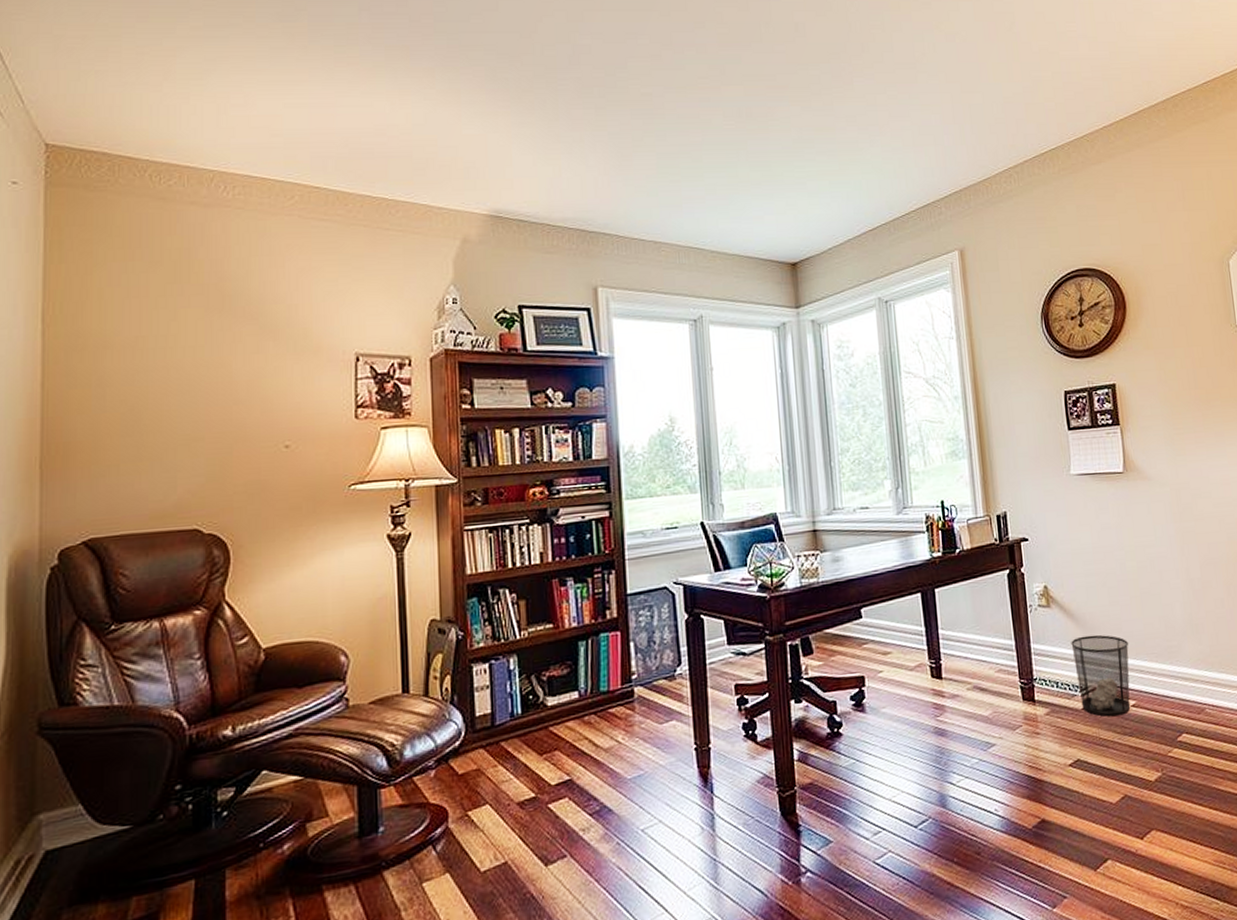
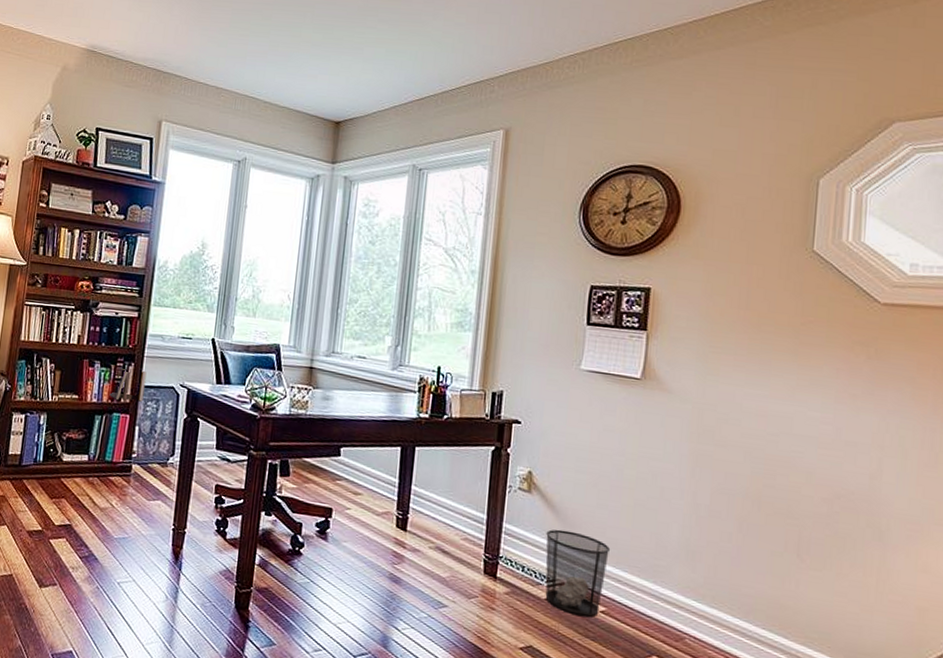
books: none [591,576,634,618] -> present [109,368,147,402]

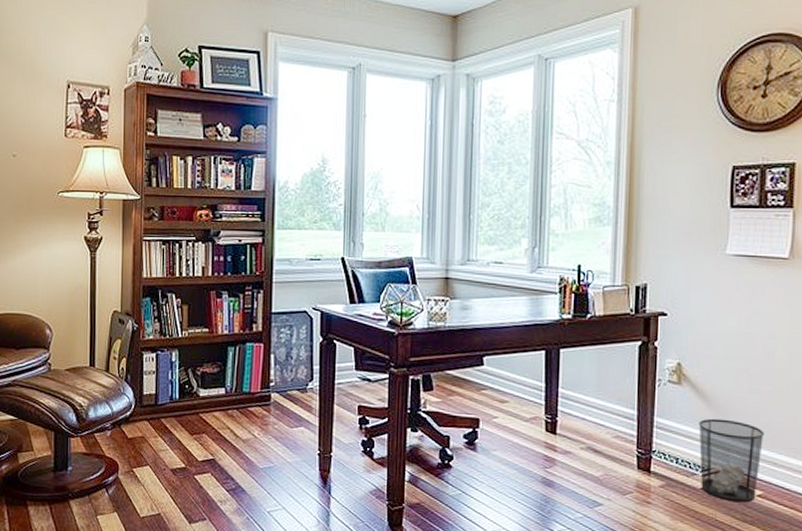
books: present [109,368,147,402] -> none [240,297,277,329]

